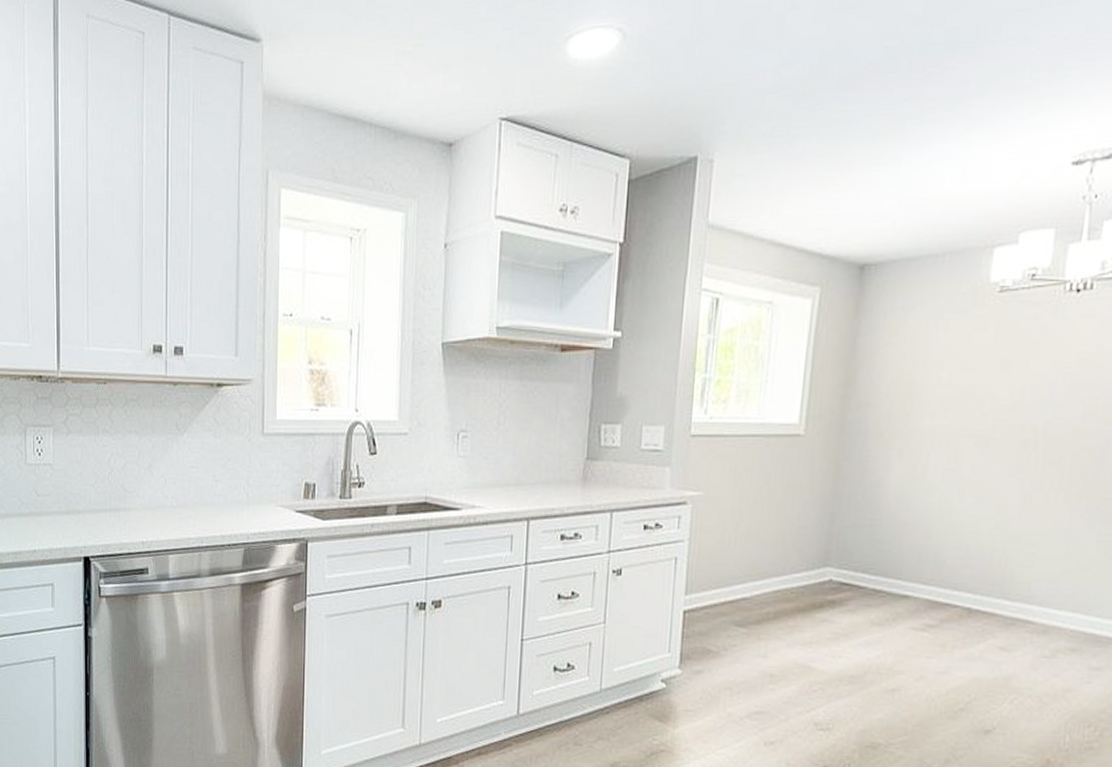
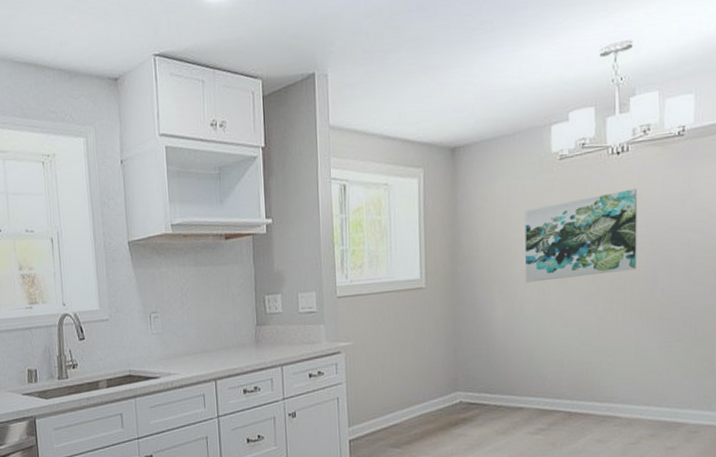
wall art: none [933,337,1097,443] -> present [524,188,637,283]

